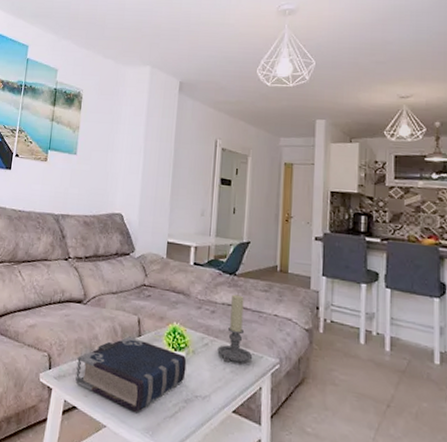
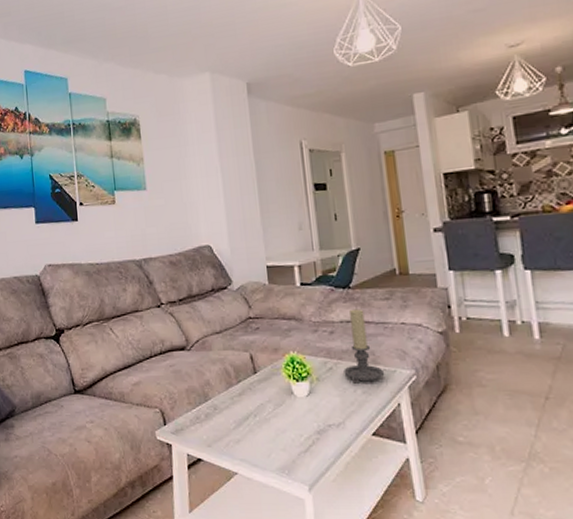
book: present [75,336,187,412] -> none [192,375,314,453]

